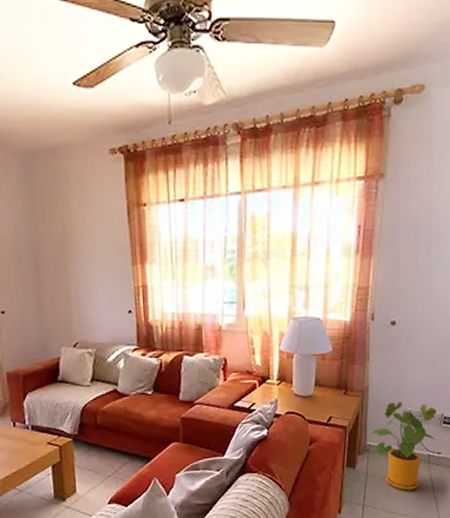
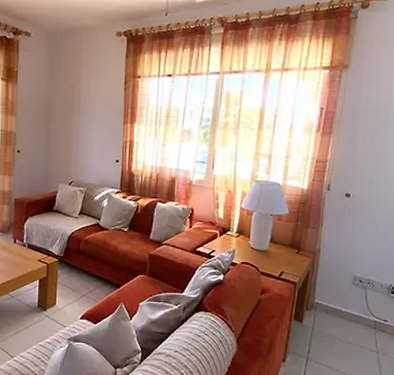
house plant: present [370,401,437,491] -> none [319,266,385,352]

